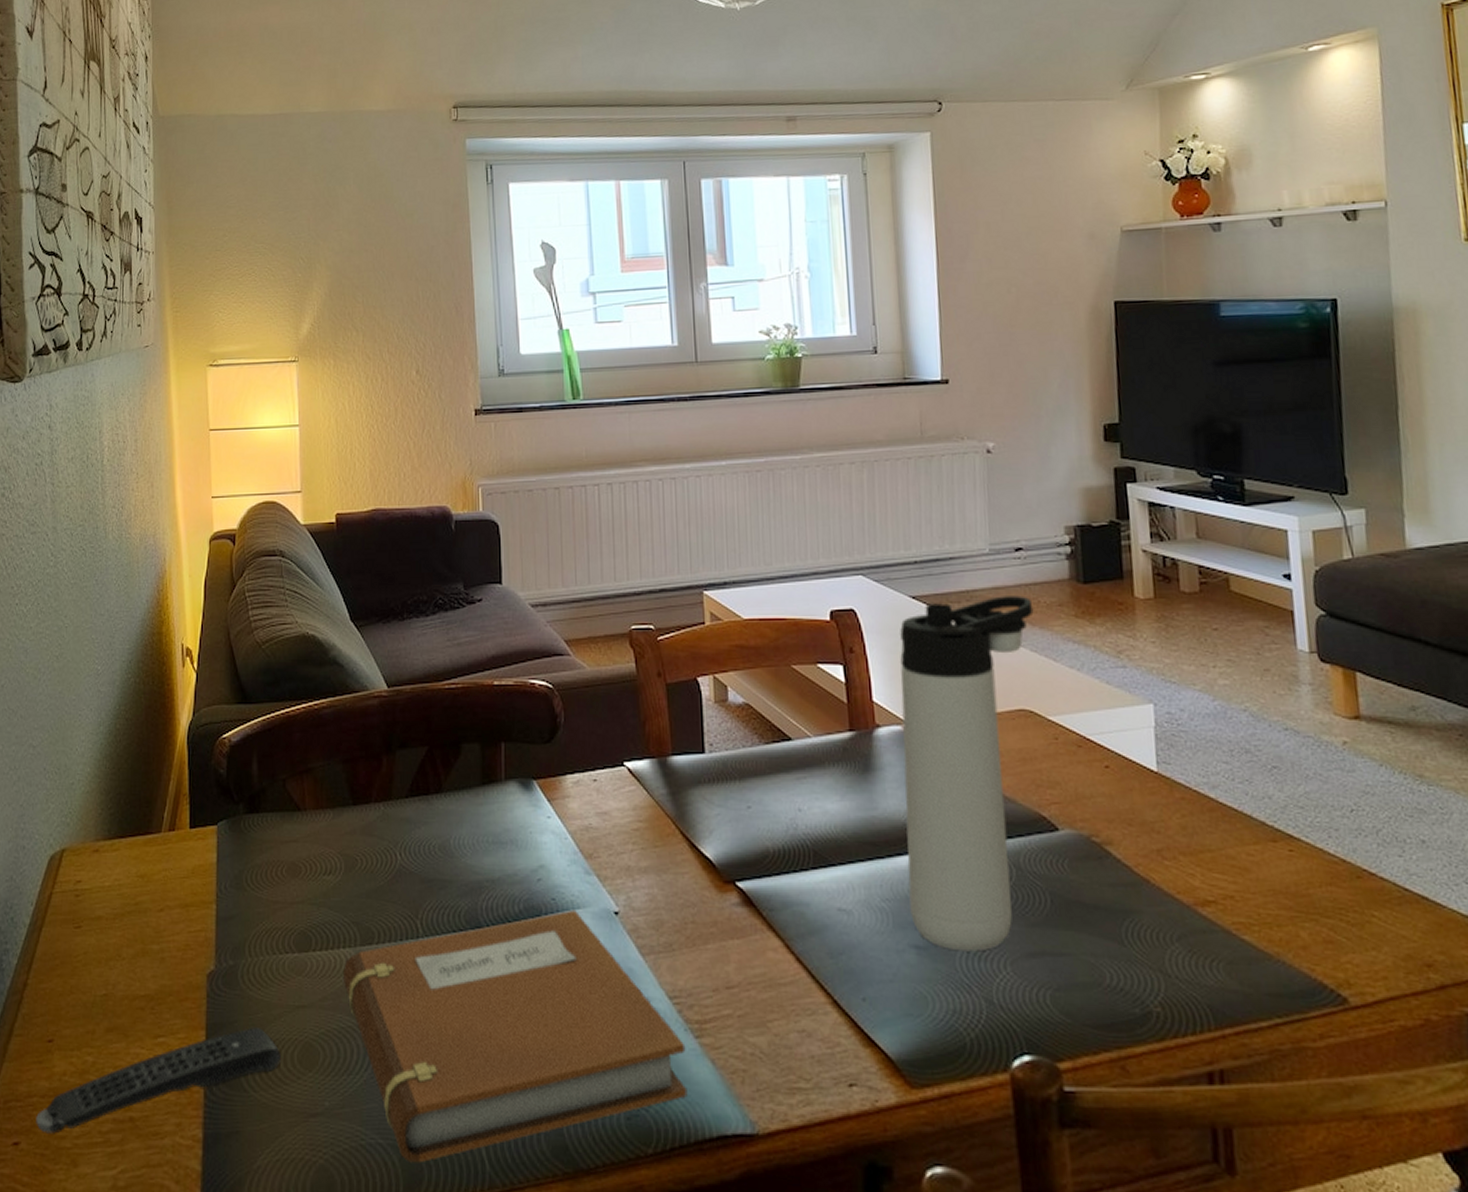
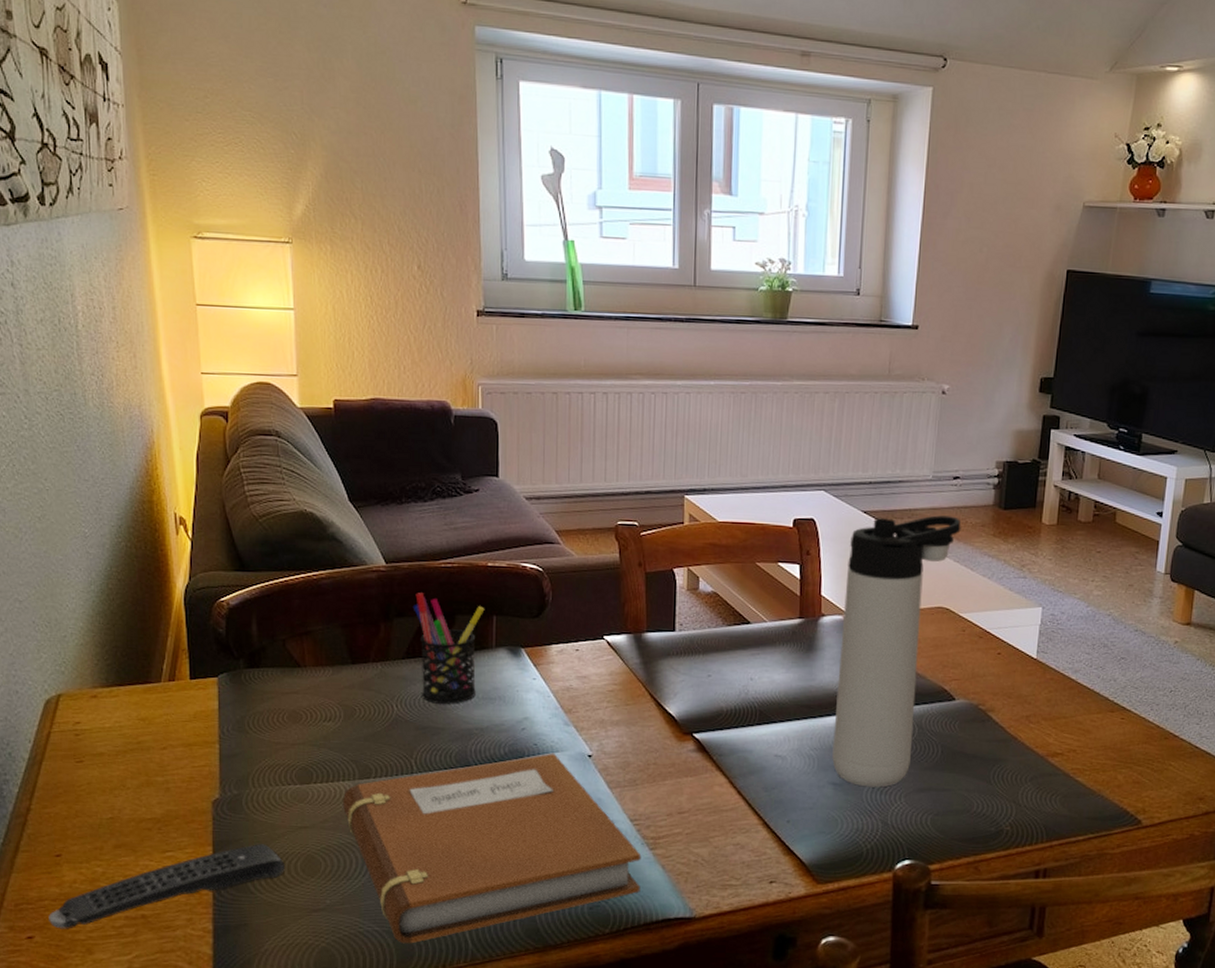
pen holder: none [416,719,492,851] -> present [412,593,485,704]

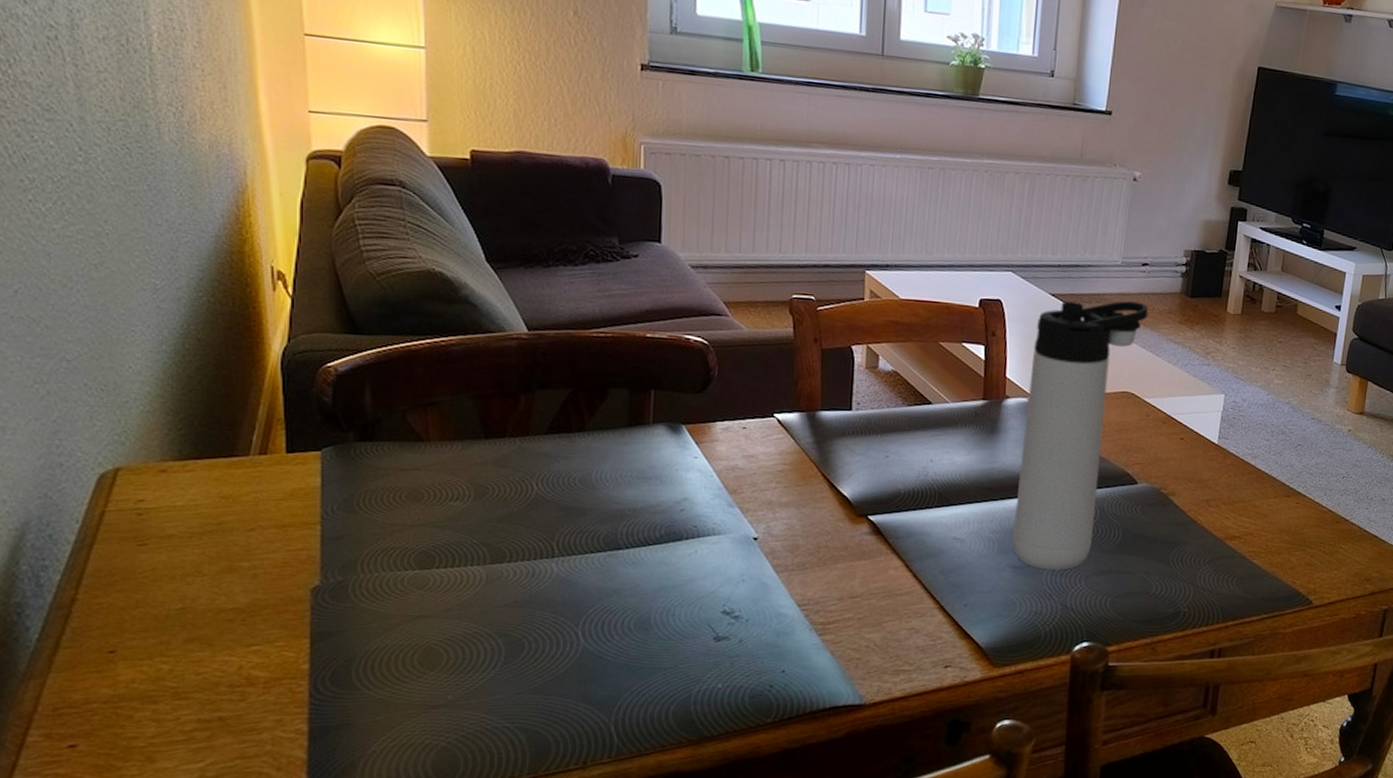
remote control: present [49,844,285,929] -> none [97,635,398,736]
notebook: present [343,753,642,944] -> none [471,535,809,740]
pen holder: present [412,593,485,704] -> none [558,363,642,483]

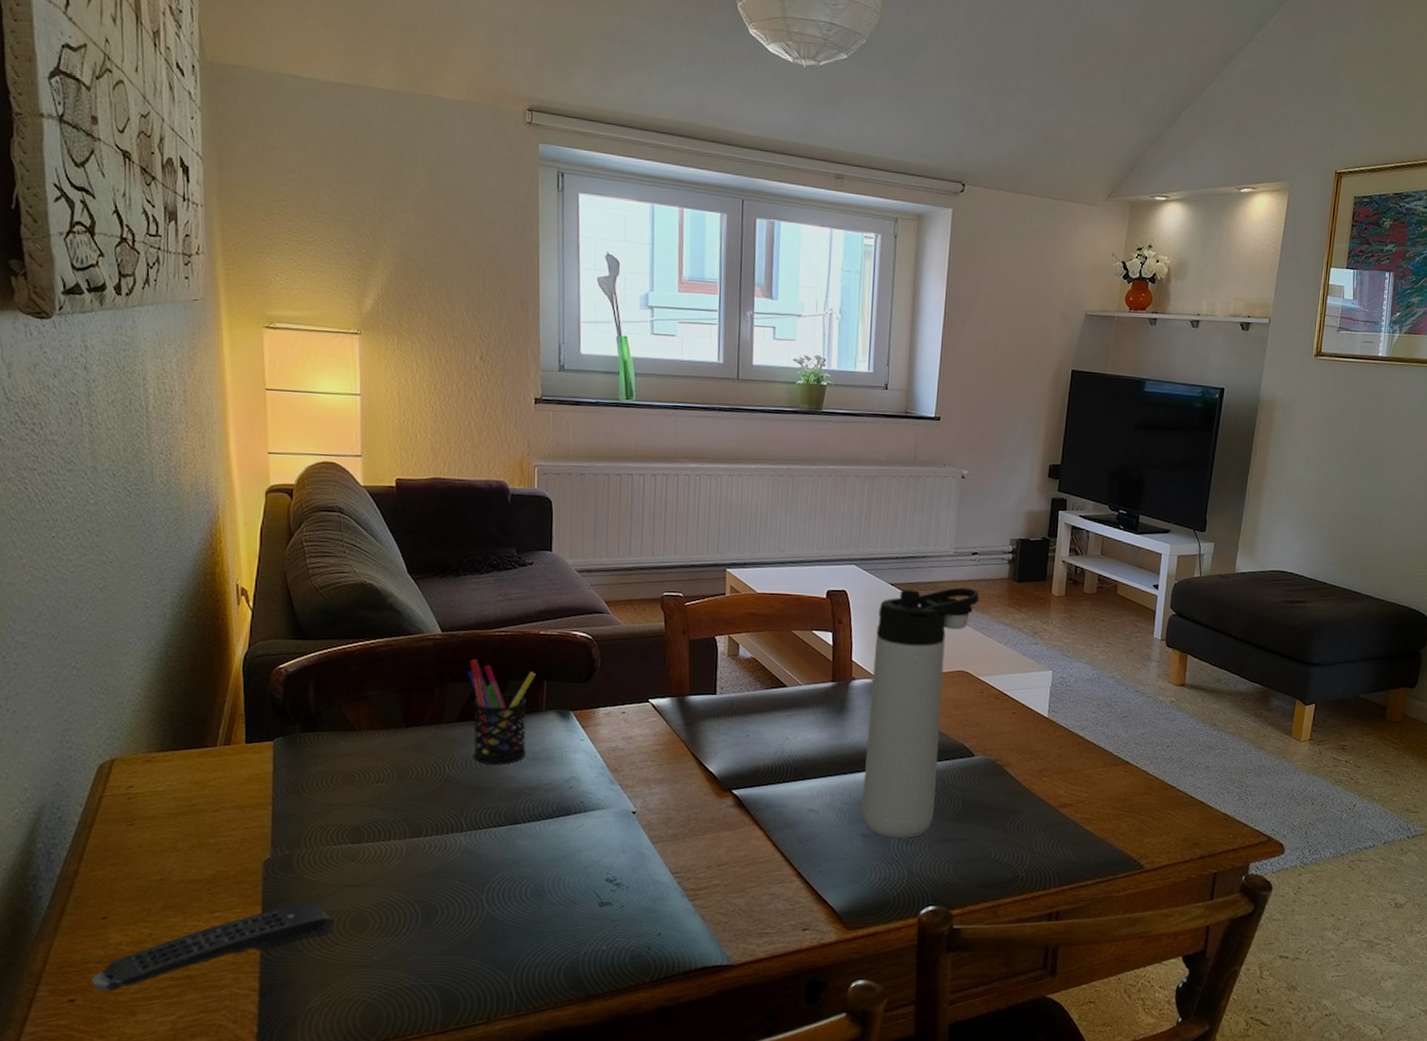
remote control: none [97,635,398,736] -> present [92,902,333,991]
pen holder: none [558,363,642,483] -> present [467,659,536,765]

